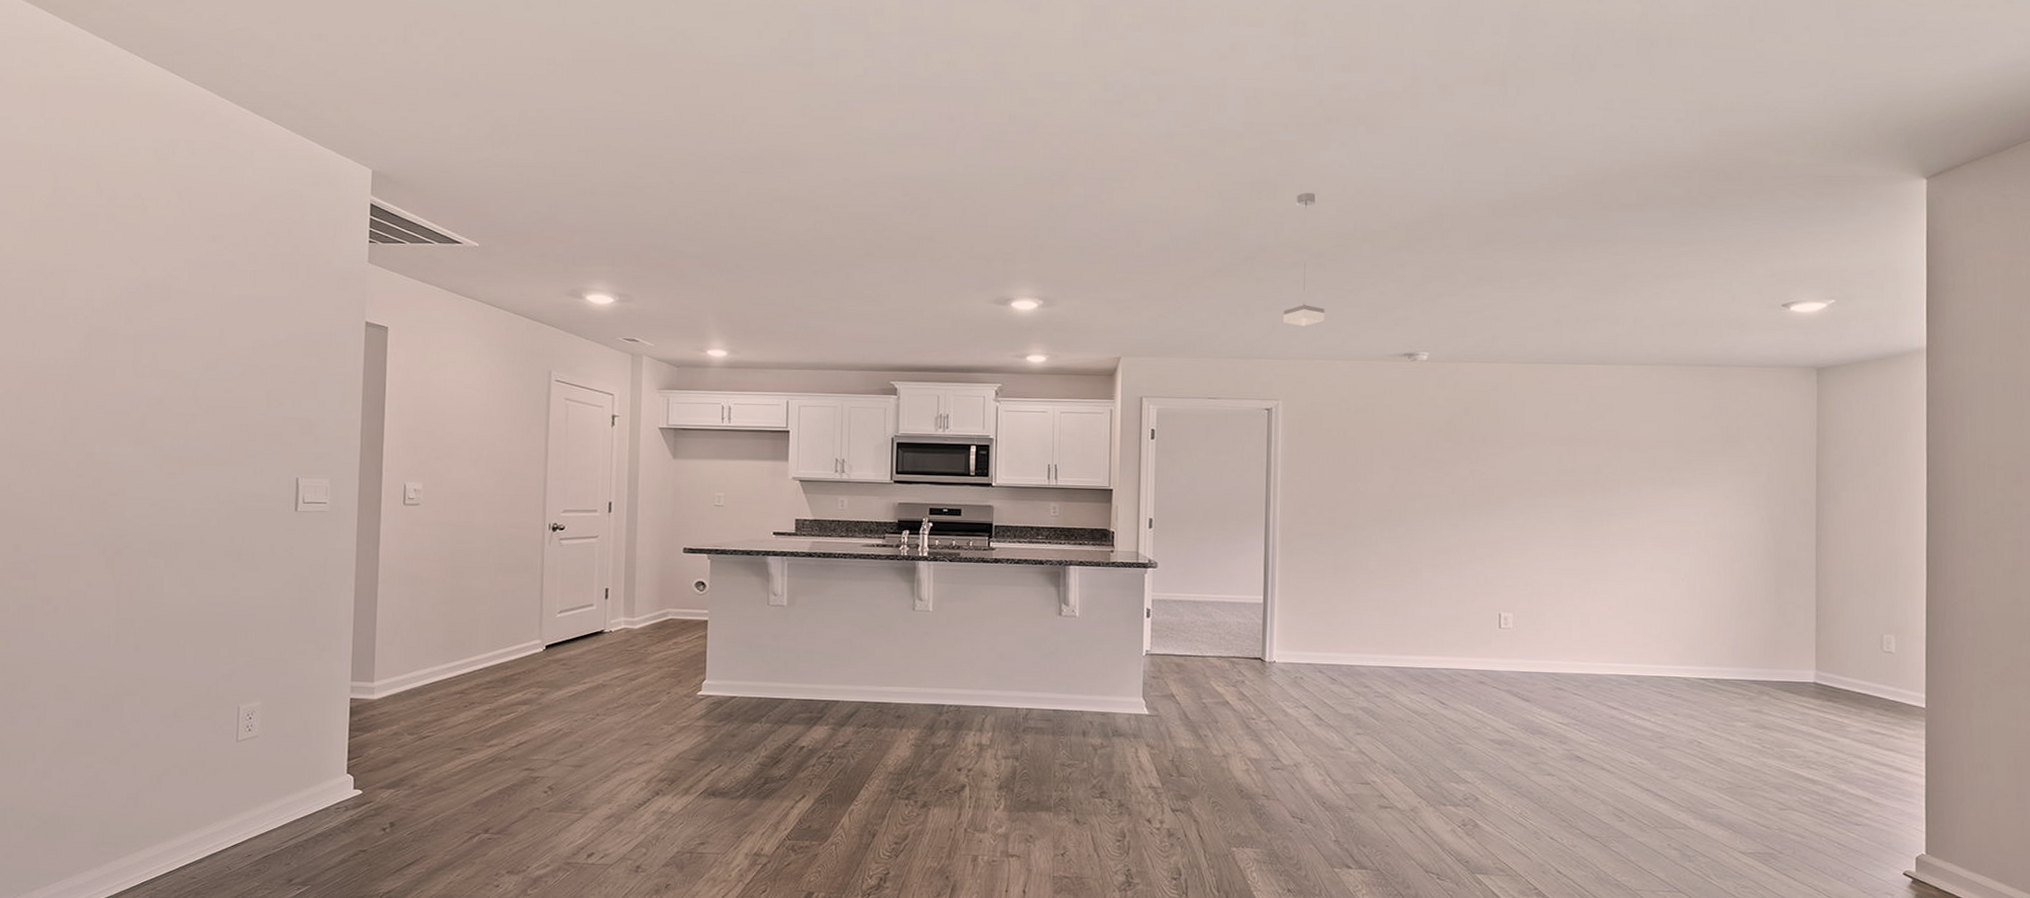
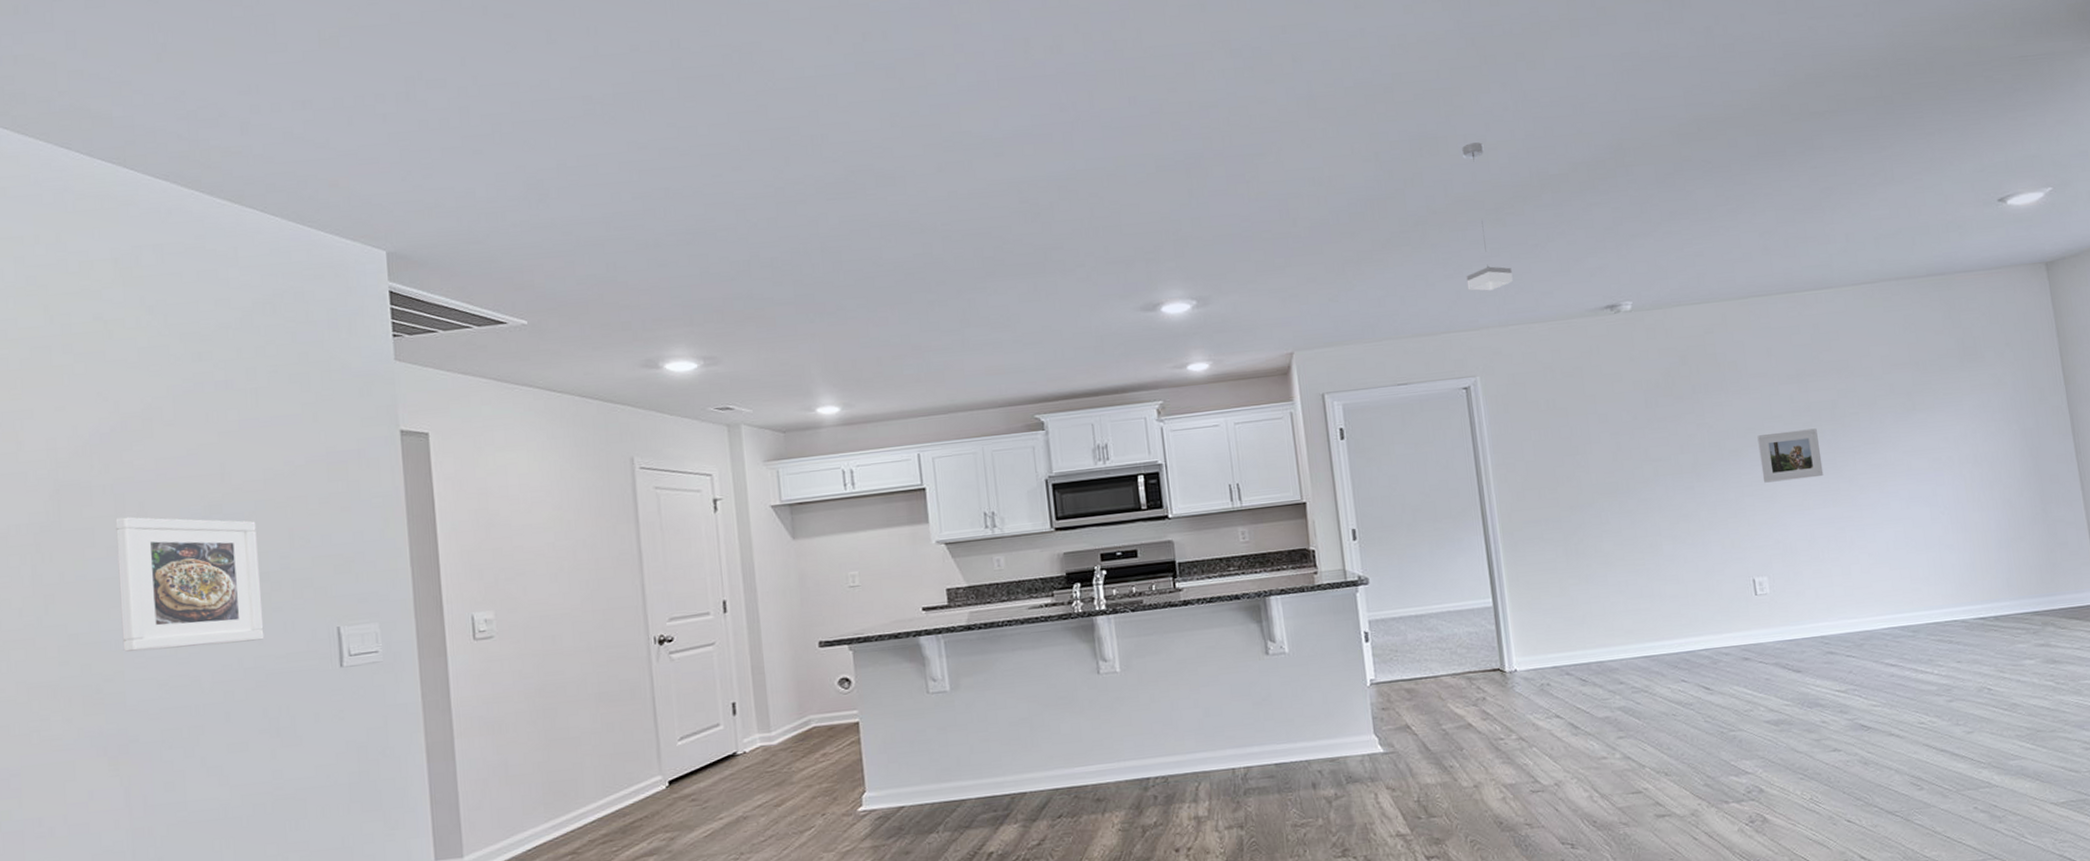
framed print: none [127,363,242,480] -> present [115,516,265,652]
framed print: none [1522,487,1579,532] -> present [1757,428,1824,483]

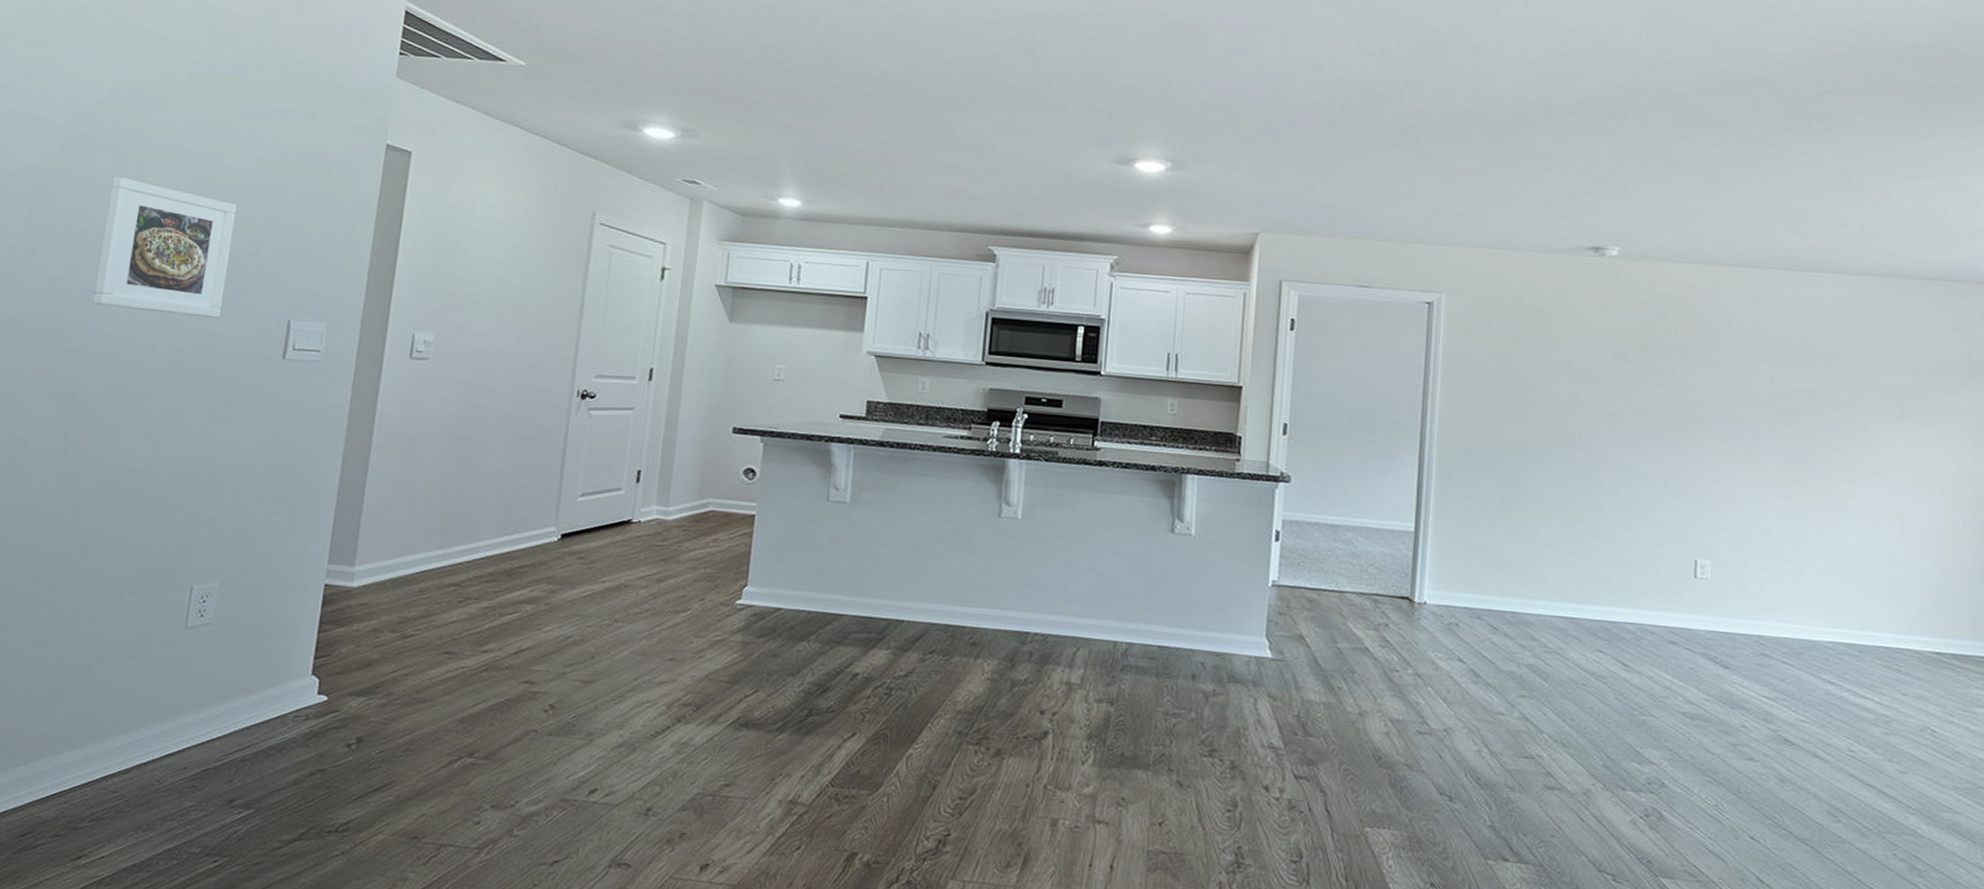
pendant lamp: present [1462,142,1513,291] -> none [1450,56,1500,209]
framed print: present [1757,428,1824,483] -> none [1725,411,1793,468]

